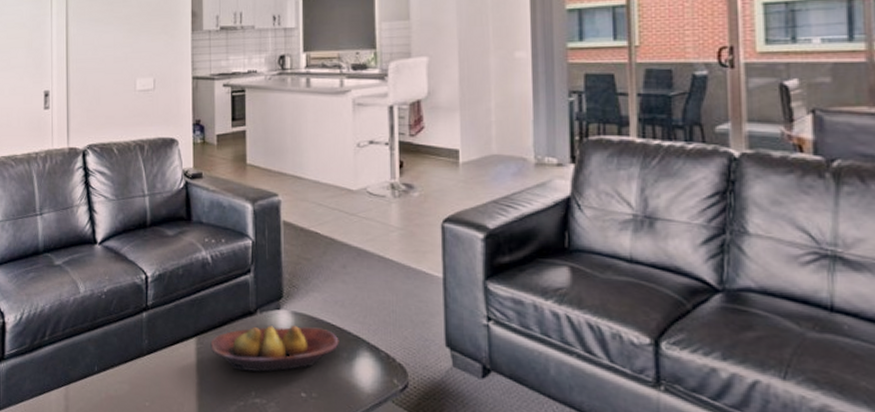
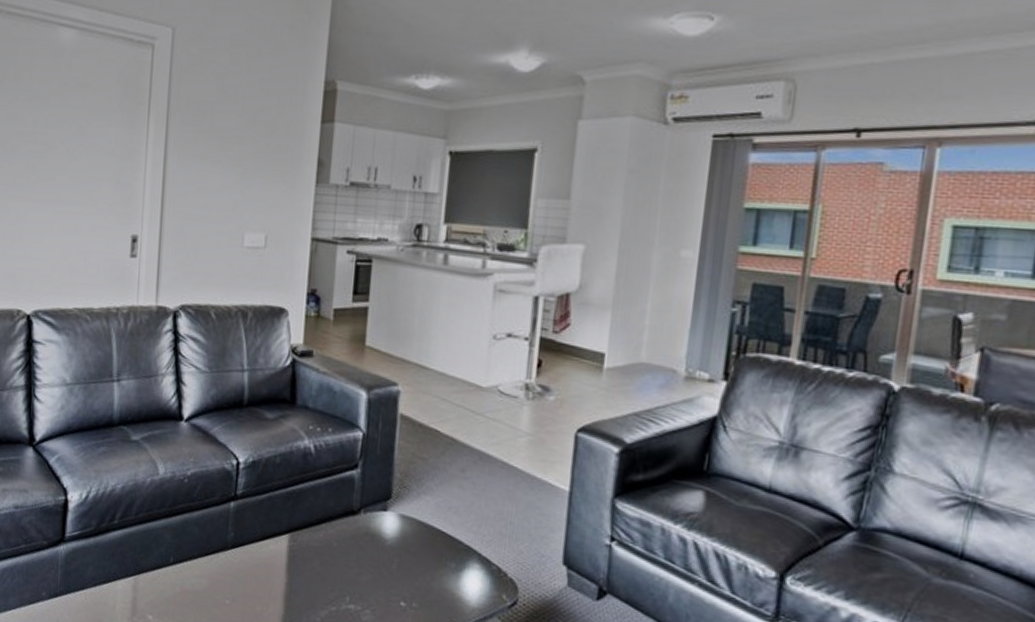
fruit bowl: present [210,325,339,373] -> none [304,527,449,577]

